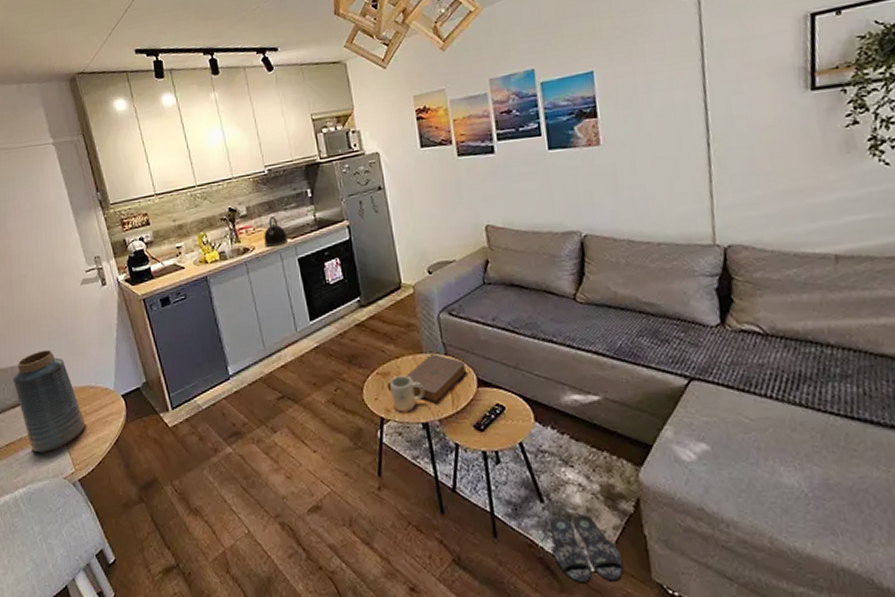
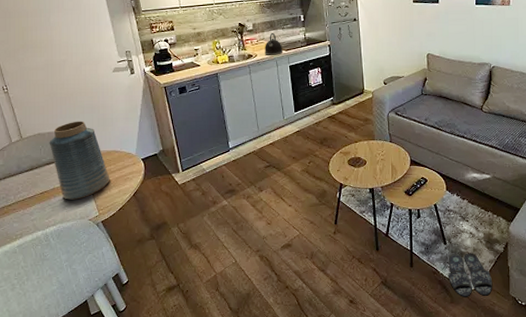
mug: present [390,375,424,412] -> none [349,155,372,181]
book: present [406,354,467,404] -> none [361,141,404,176]

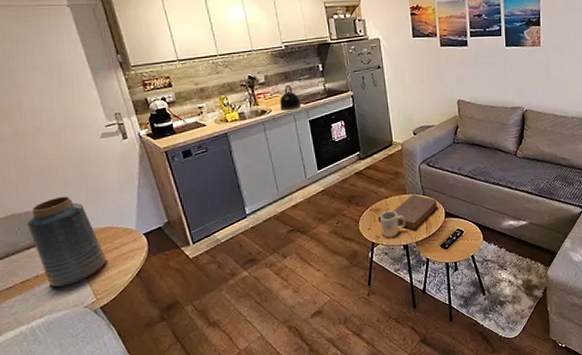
mug: none [349,155,372,181] -> present [380,211,406,238]
book: none [361,141,404,176] -> present [393,195,438,231]
slippers: present [447,253,493,297] -> none [488,301,533,346]

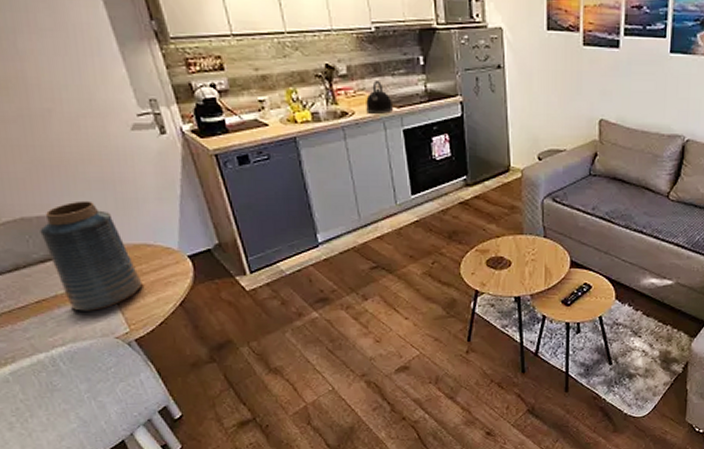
mug: present [380,211,406,238] -> none [488,254,519,287]
book: present [393,195,438,231] -> none [504,236,563,281]

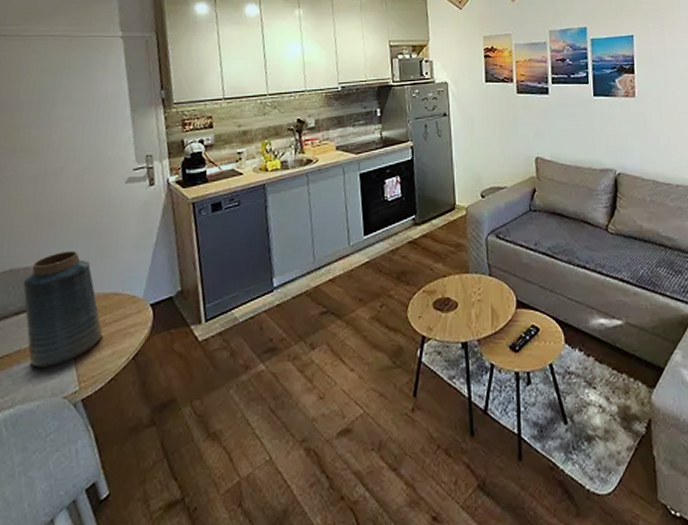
kettle: present [366,81,394,115] -> none [329,132,353,162]

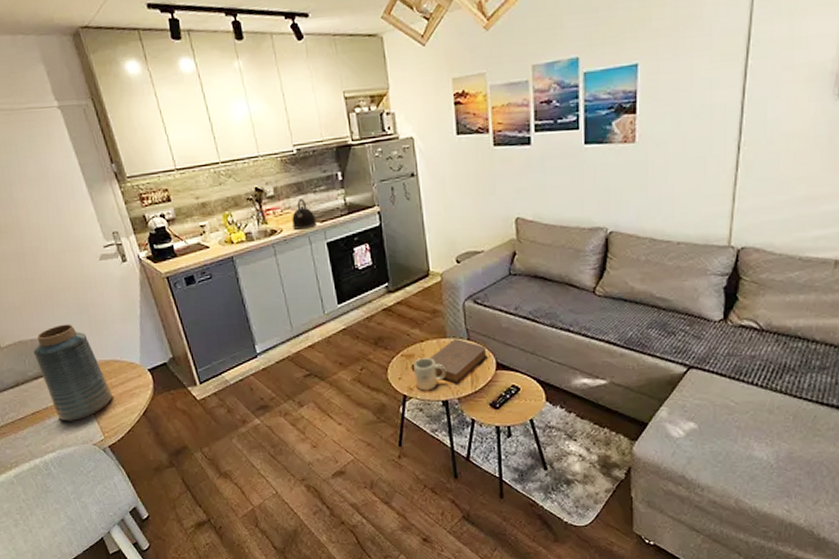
kettle: none [329,132,353,162] -> present [292,199,318,231]
mug: none [435,294,466,331] -> present [414,358,445,391]
book: none [451,275,508,324] -> present [429,339,487,384]

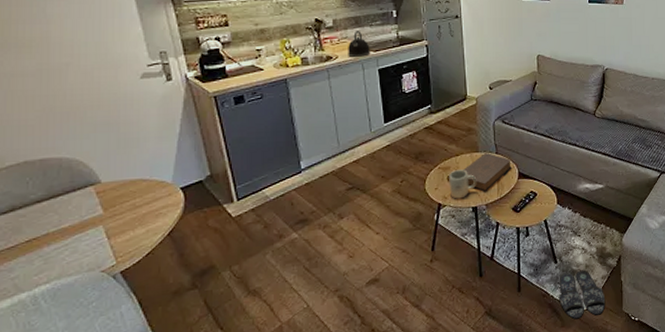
vase: present [33,324,113,421] -> none [41,142,134,247]
slippers: none [549,480,611,535] -> present [558,270,606,319]

